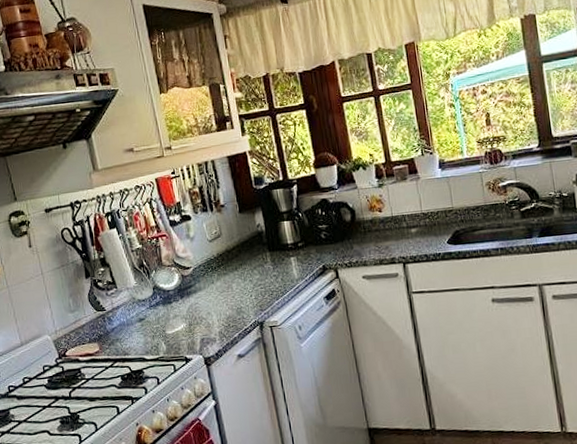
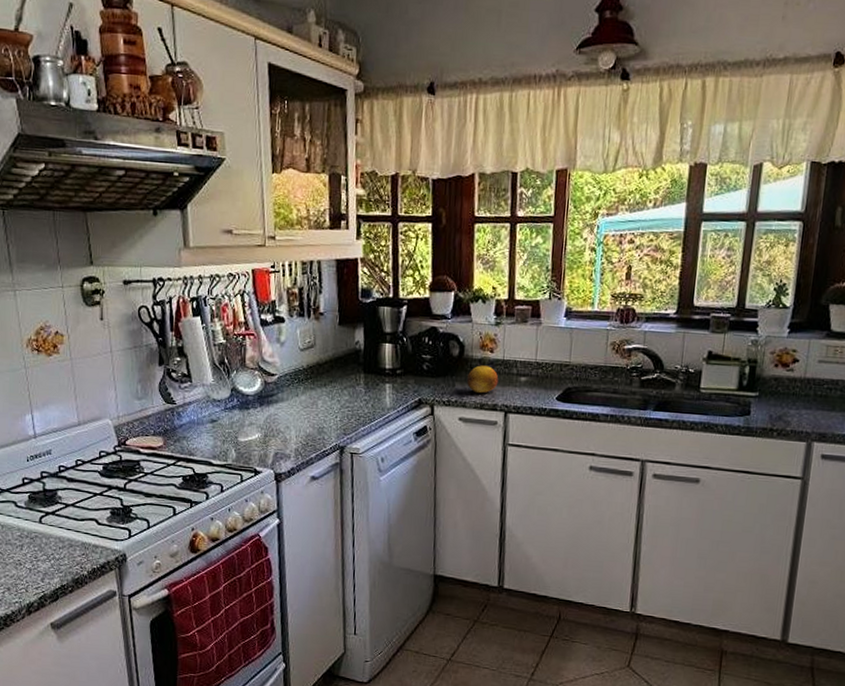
fruit: none [362,224,392,251] -> present [466,365,499,394]

